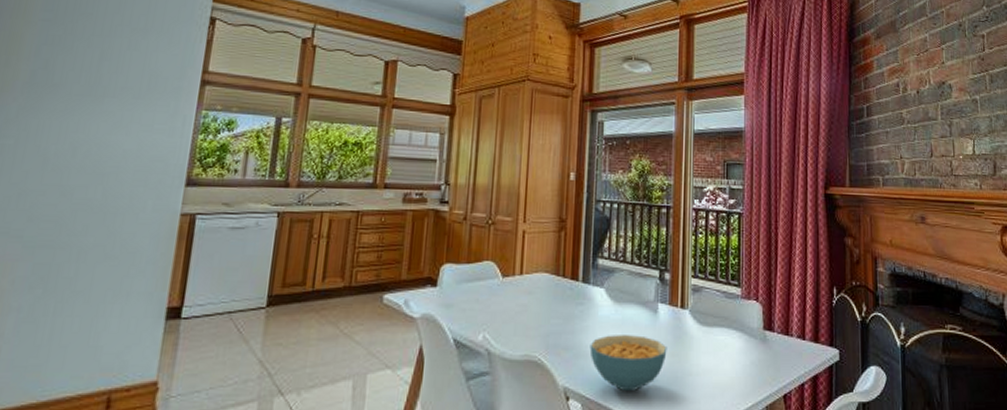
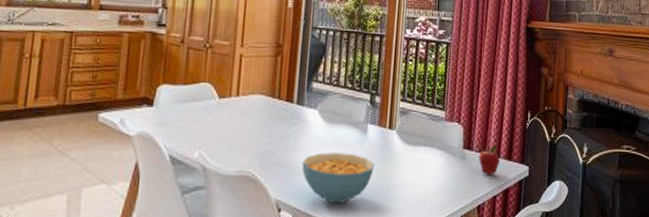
fruit: none [782,324,805,360] -> present [479,144,500,176]

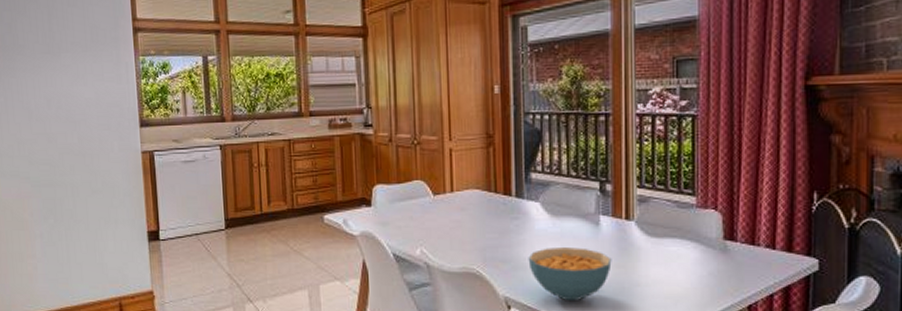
fruit: present [479,144,500,176] -> none [746,233,775,270]

